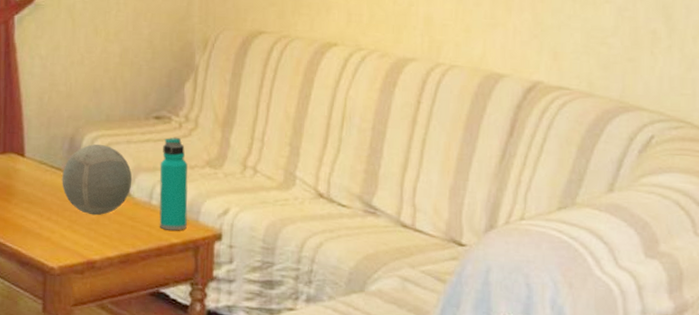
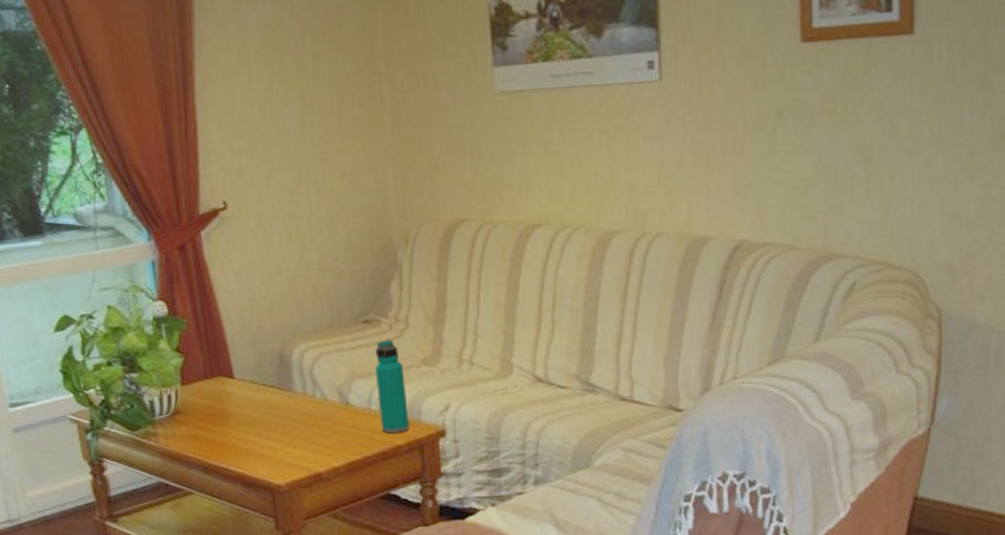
decorative orb: present [62,144,133,216] -> none [276,356,349,429]

